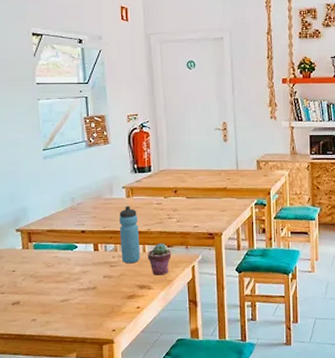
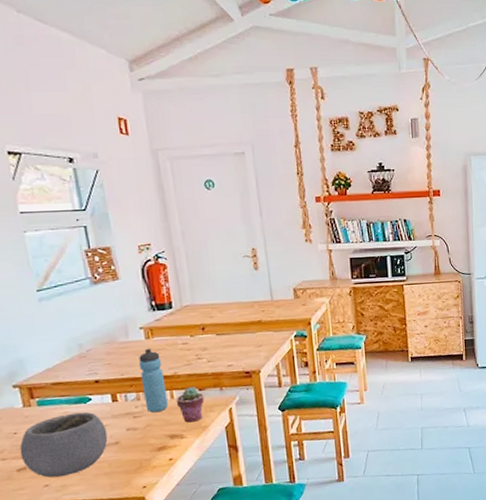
bowl: none [16,257,87,314] -> present [19,411,108,478]

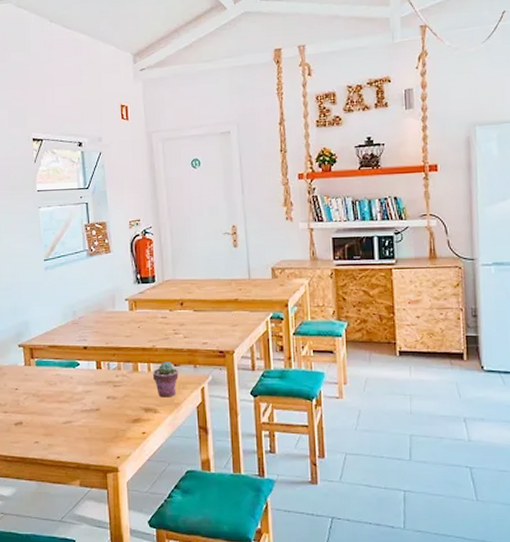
bowl: present [19,411,108,478] -> none [18,376,90,436]
water bottle: present [139,348,168,413] -> none [122,319,145,384]

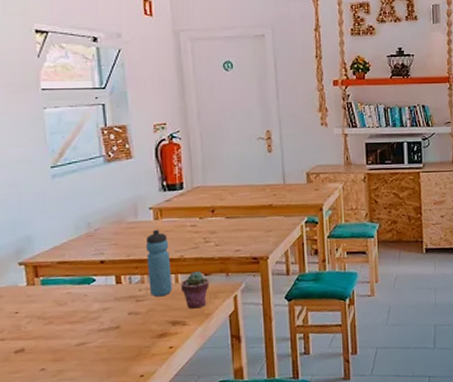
water bottle: none [122,319,145,384] -> present [146,229,172,297]

